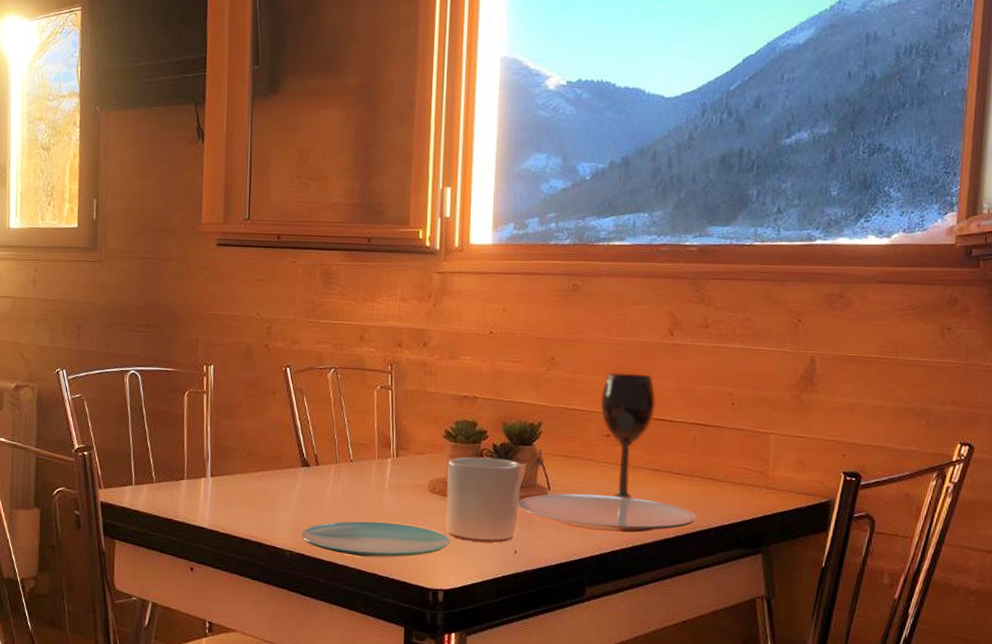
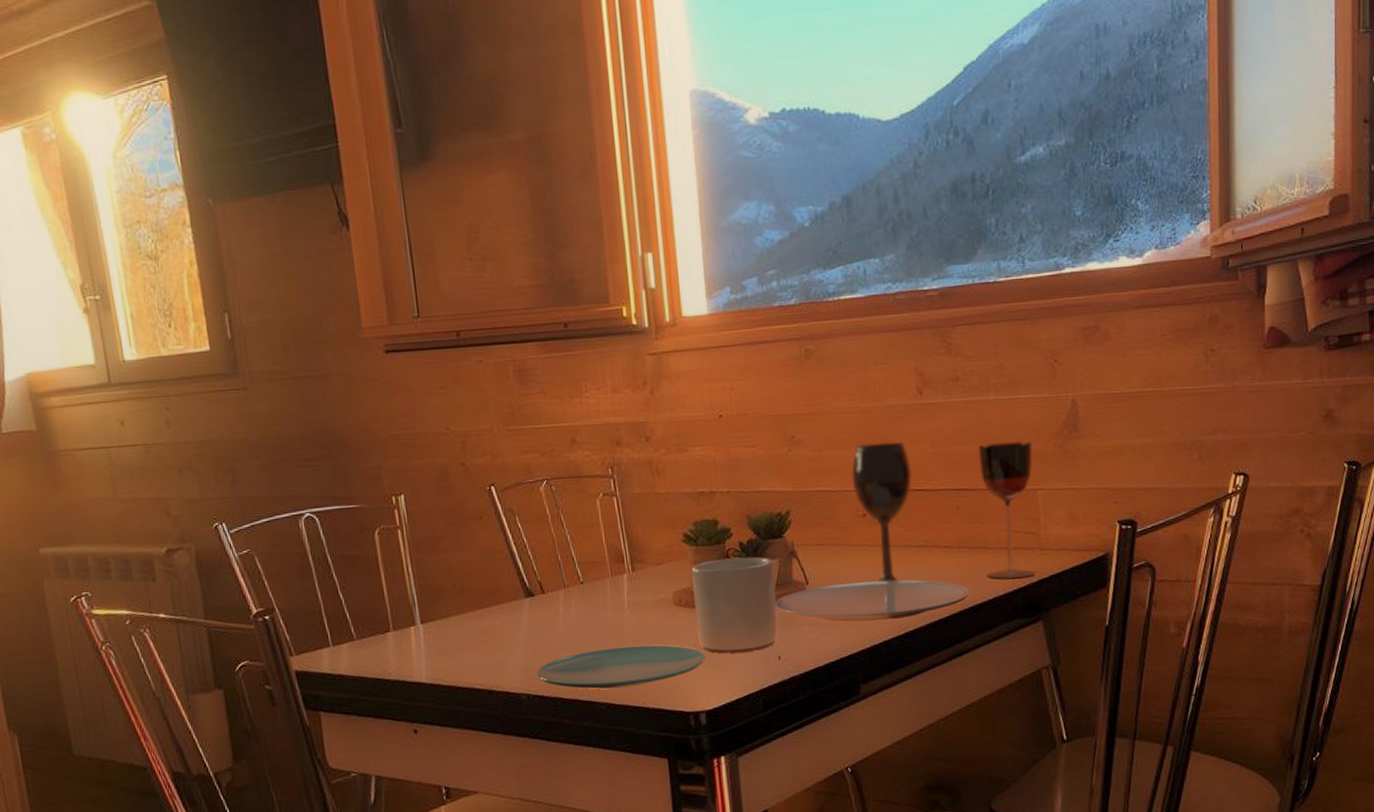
wineglass: none [713,386,769,511] -> present [978,441,1036,579]

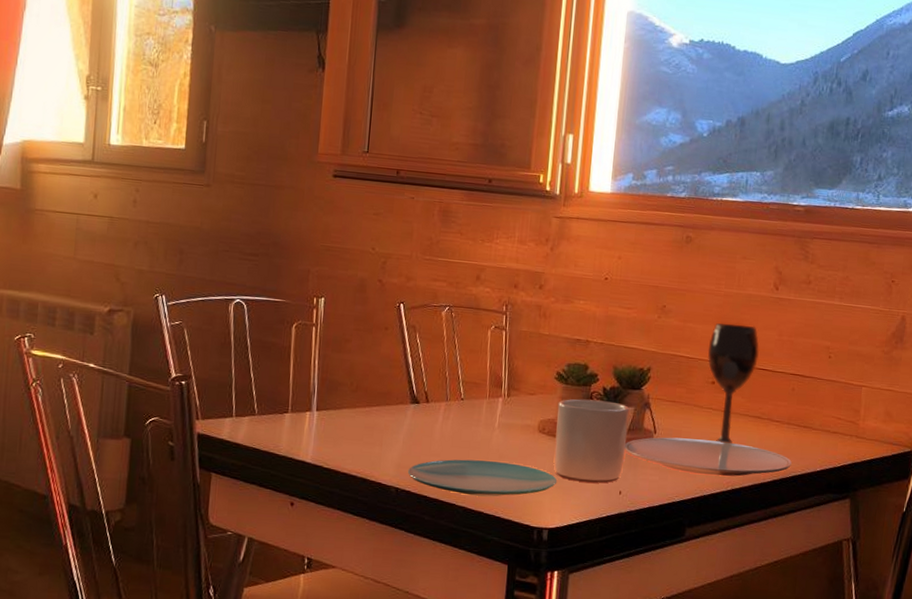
wineglass: present [978,441,1036,579] -> none [808,340,863,459]

